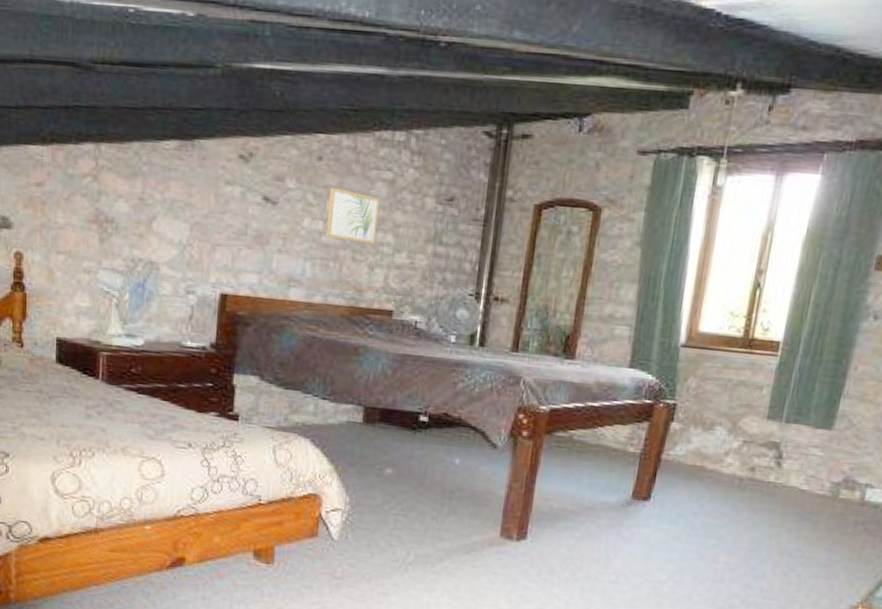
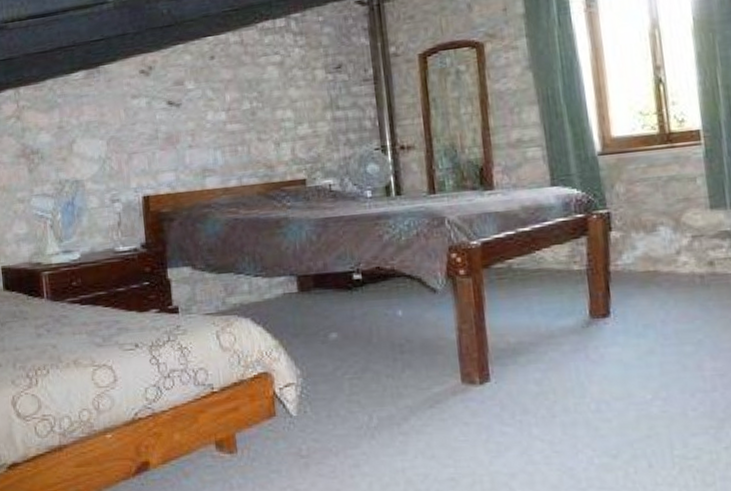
wall art: present [325,188,380,245] -> none [225,79,277,125]

